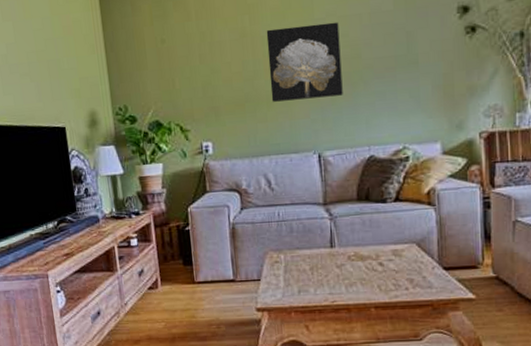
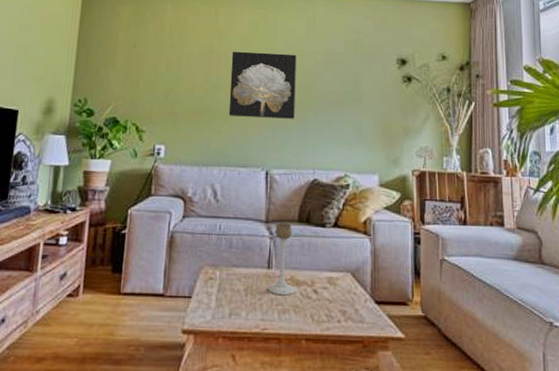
candle holder: none [333,202,360,271] -> present [268,222,295,296]

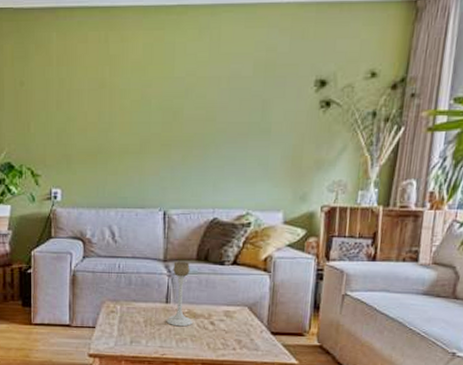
wall art: present [228,51,297,119] -> none [124,82,197,156]

